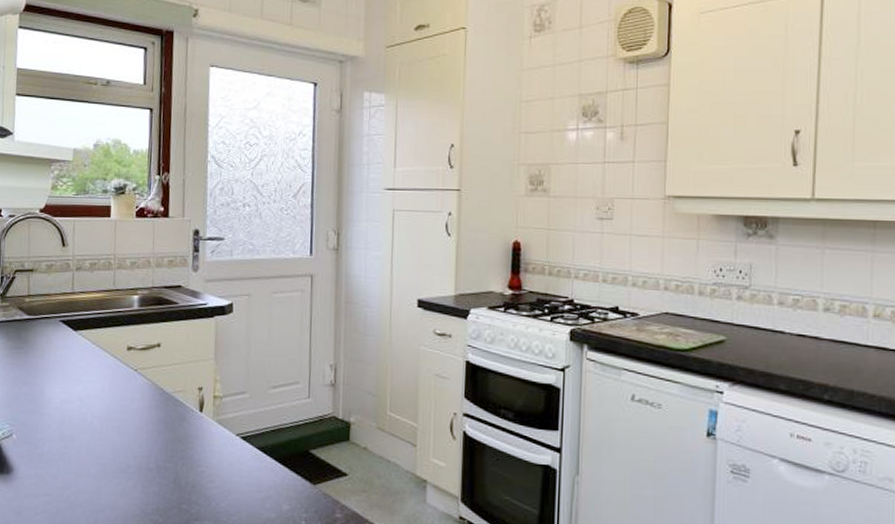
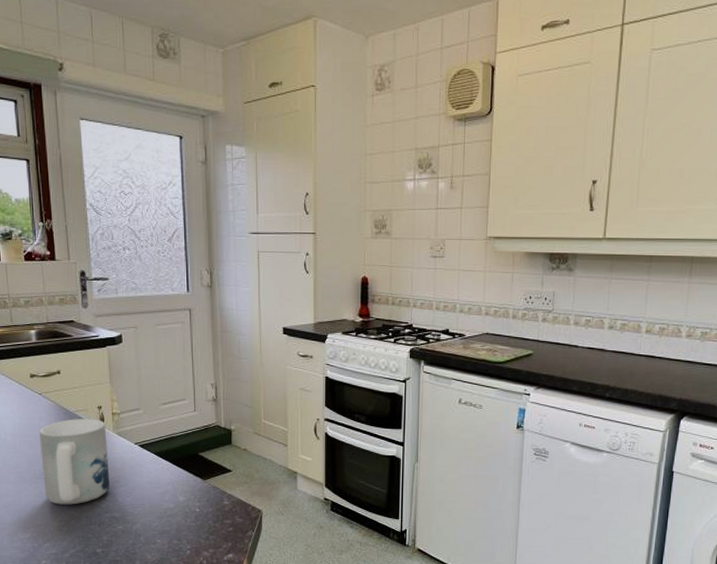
mug: none [128,401,205,508] -> present [39,418,110,505]

